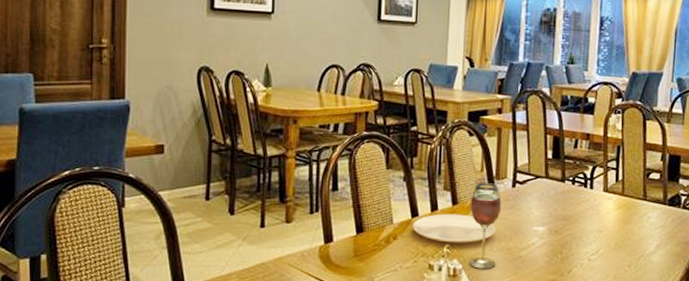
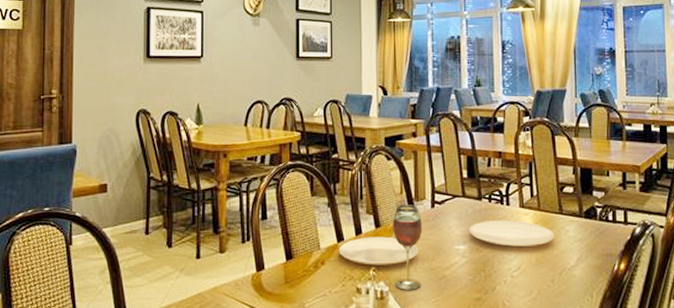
plate: none [550,203,636,231] -> present [469,220,555,247]

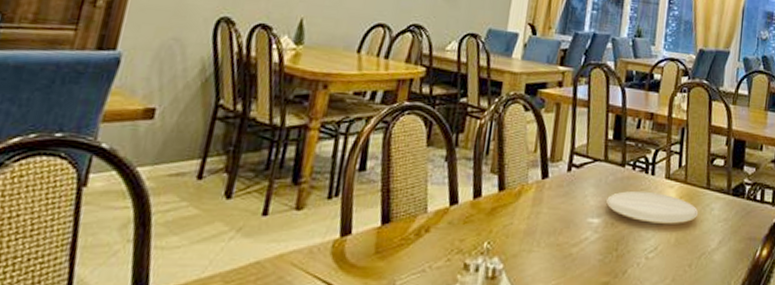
plate: present [338,236,418,265] -> none [449,201,546,237]
wineglass: present [392,204,423,290] -> none [512,164,555,269]

